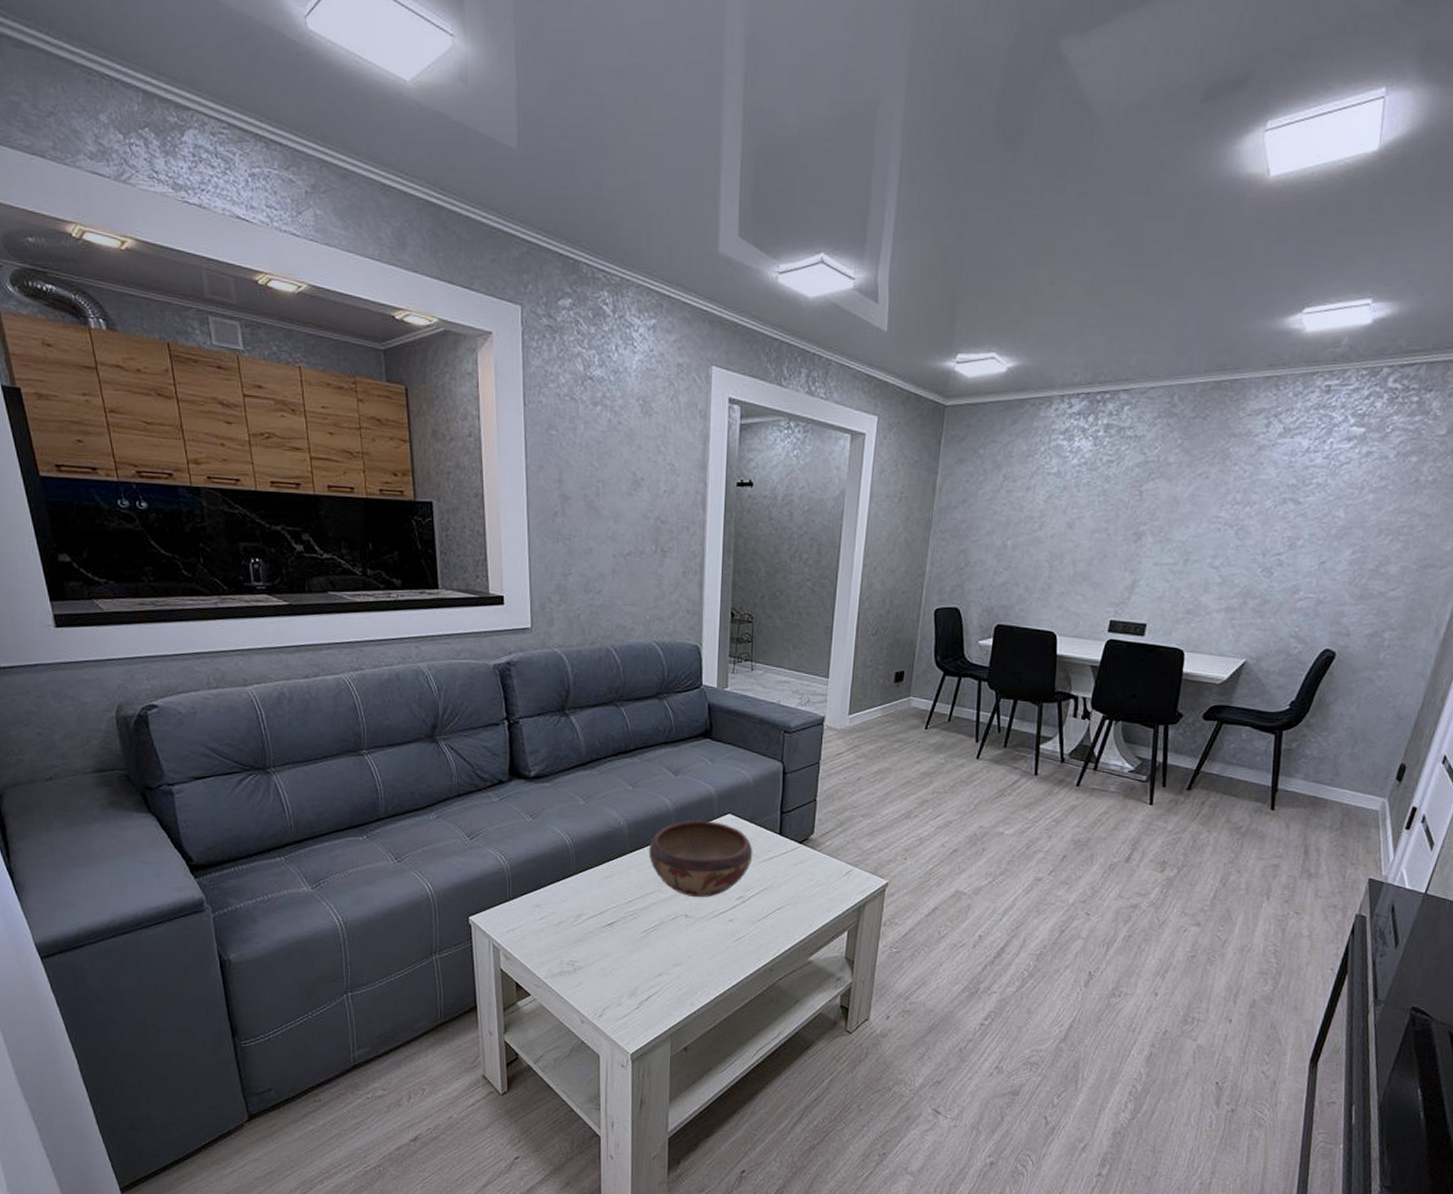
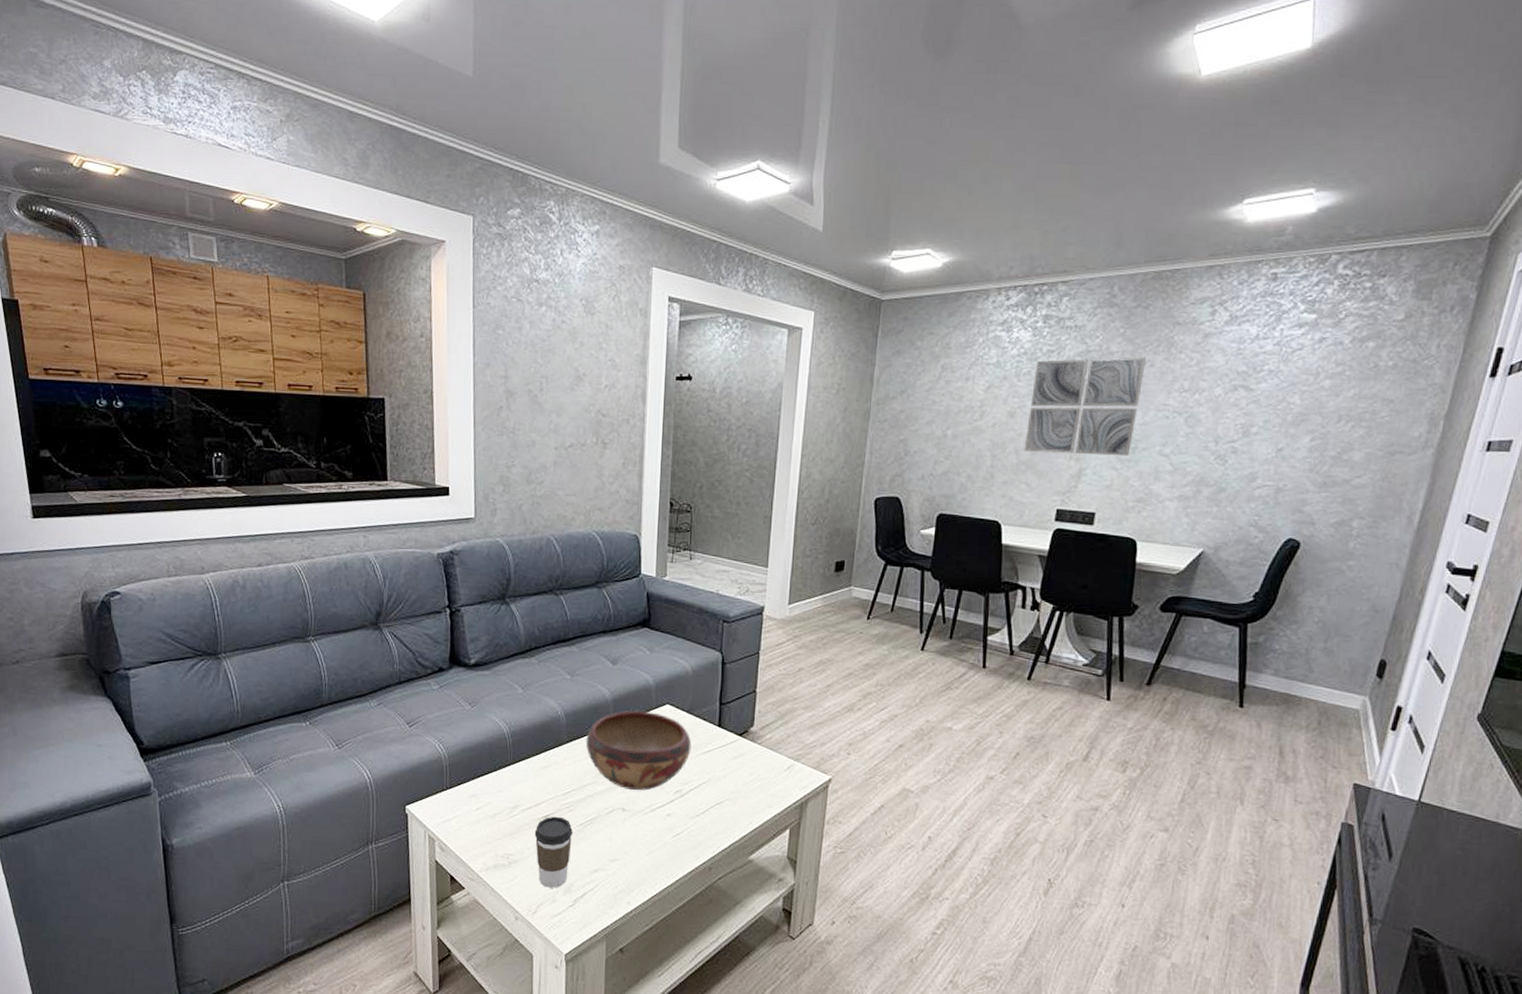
coffee cup: none [599,923,637,992] -> present [534,816,573,888]
wall art: none [1081,468,1203,568] -> present [1024,356,1147,457]

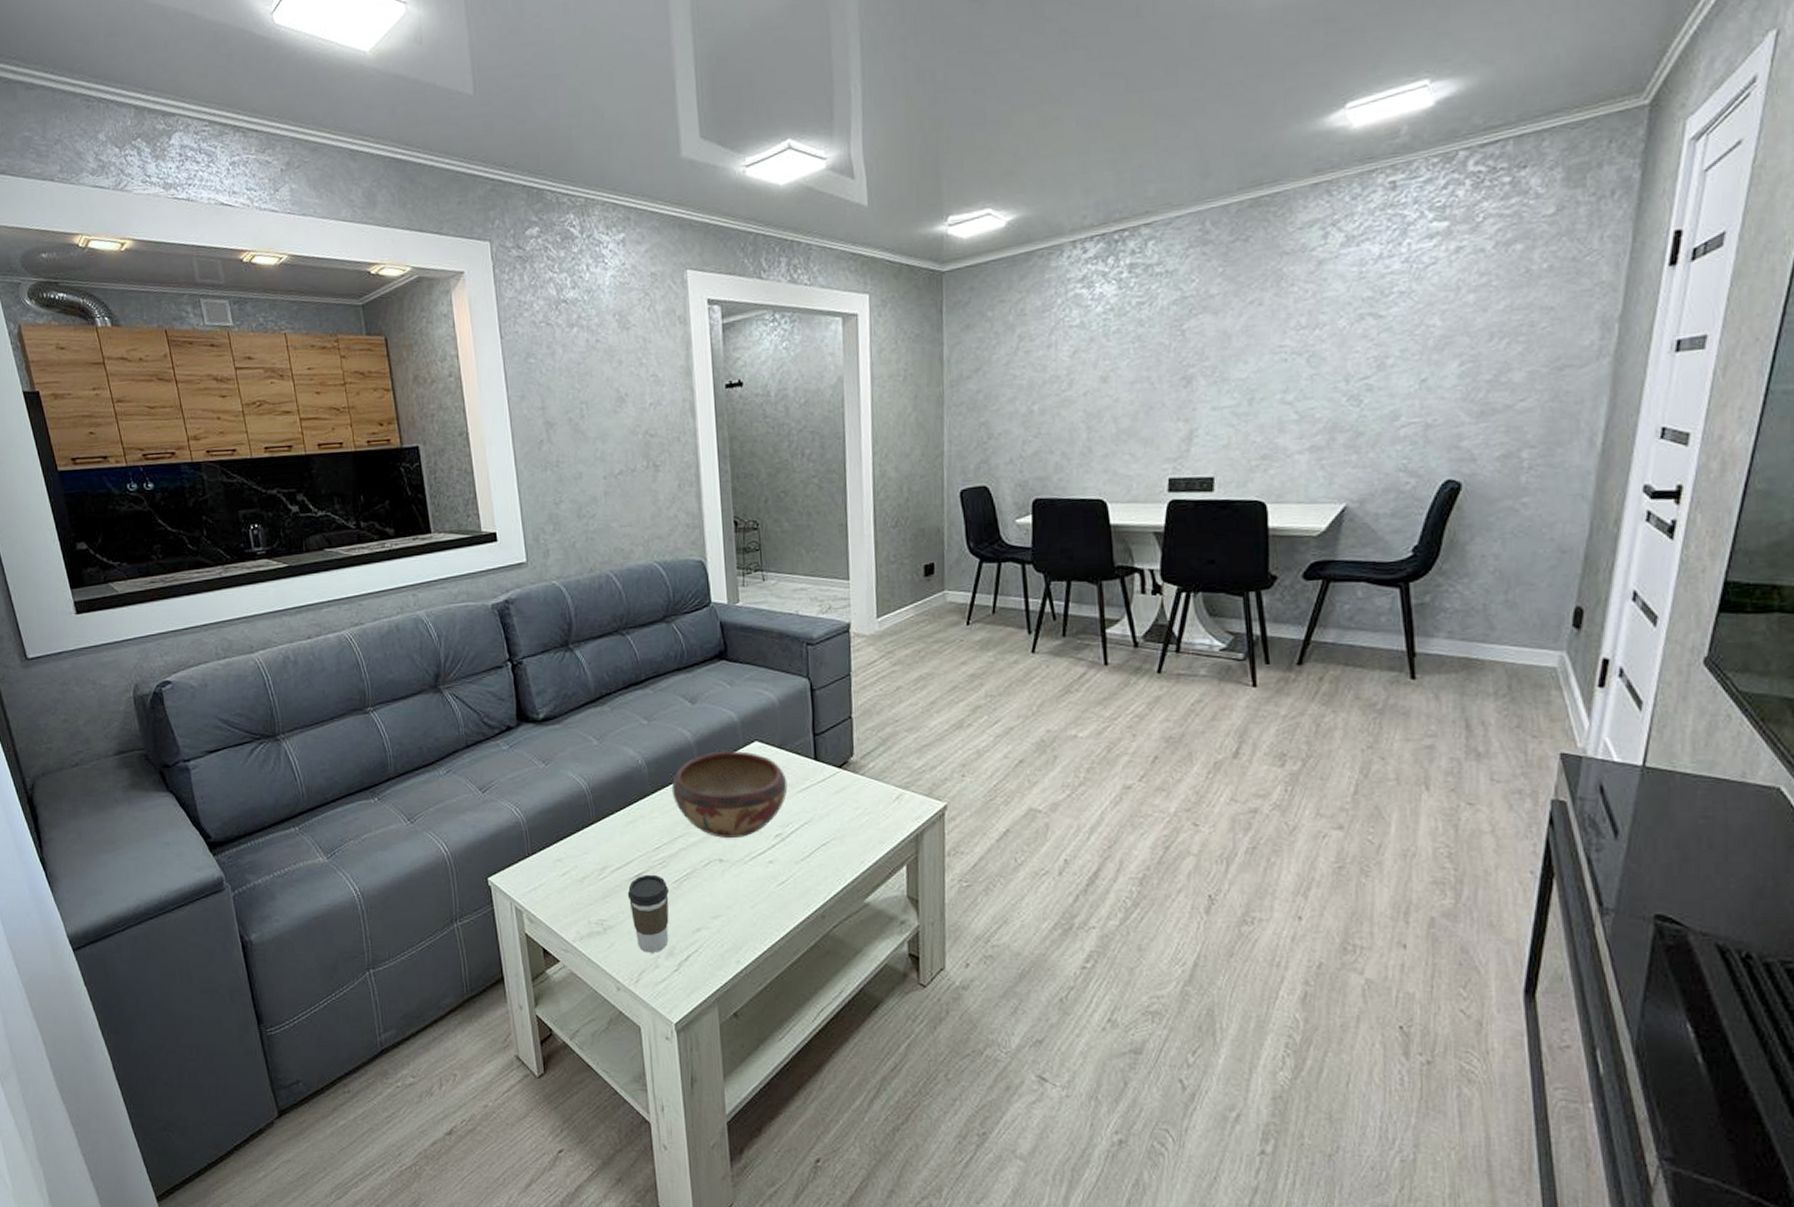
wall art: present [1024,356,1147,457] -> none [1123,295,1254,418]

